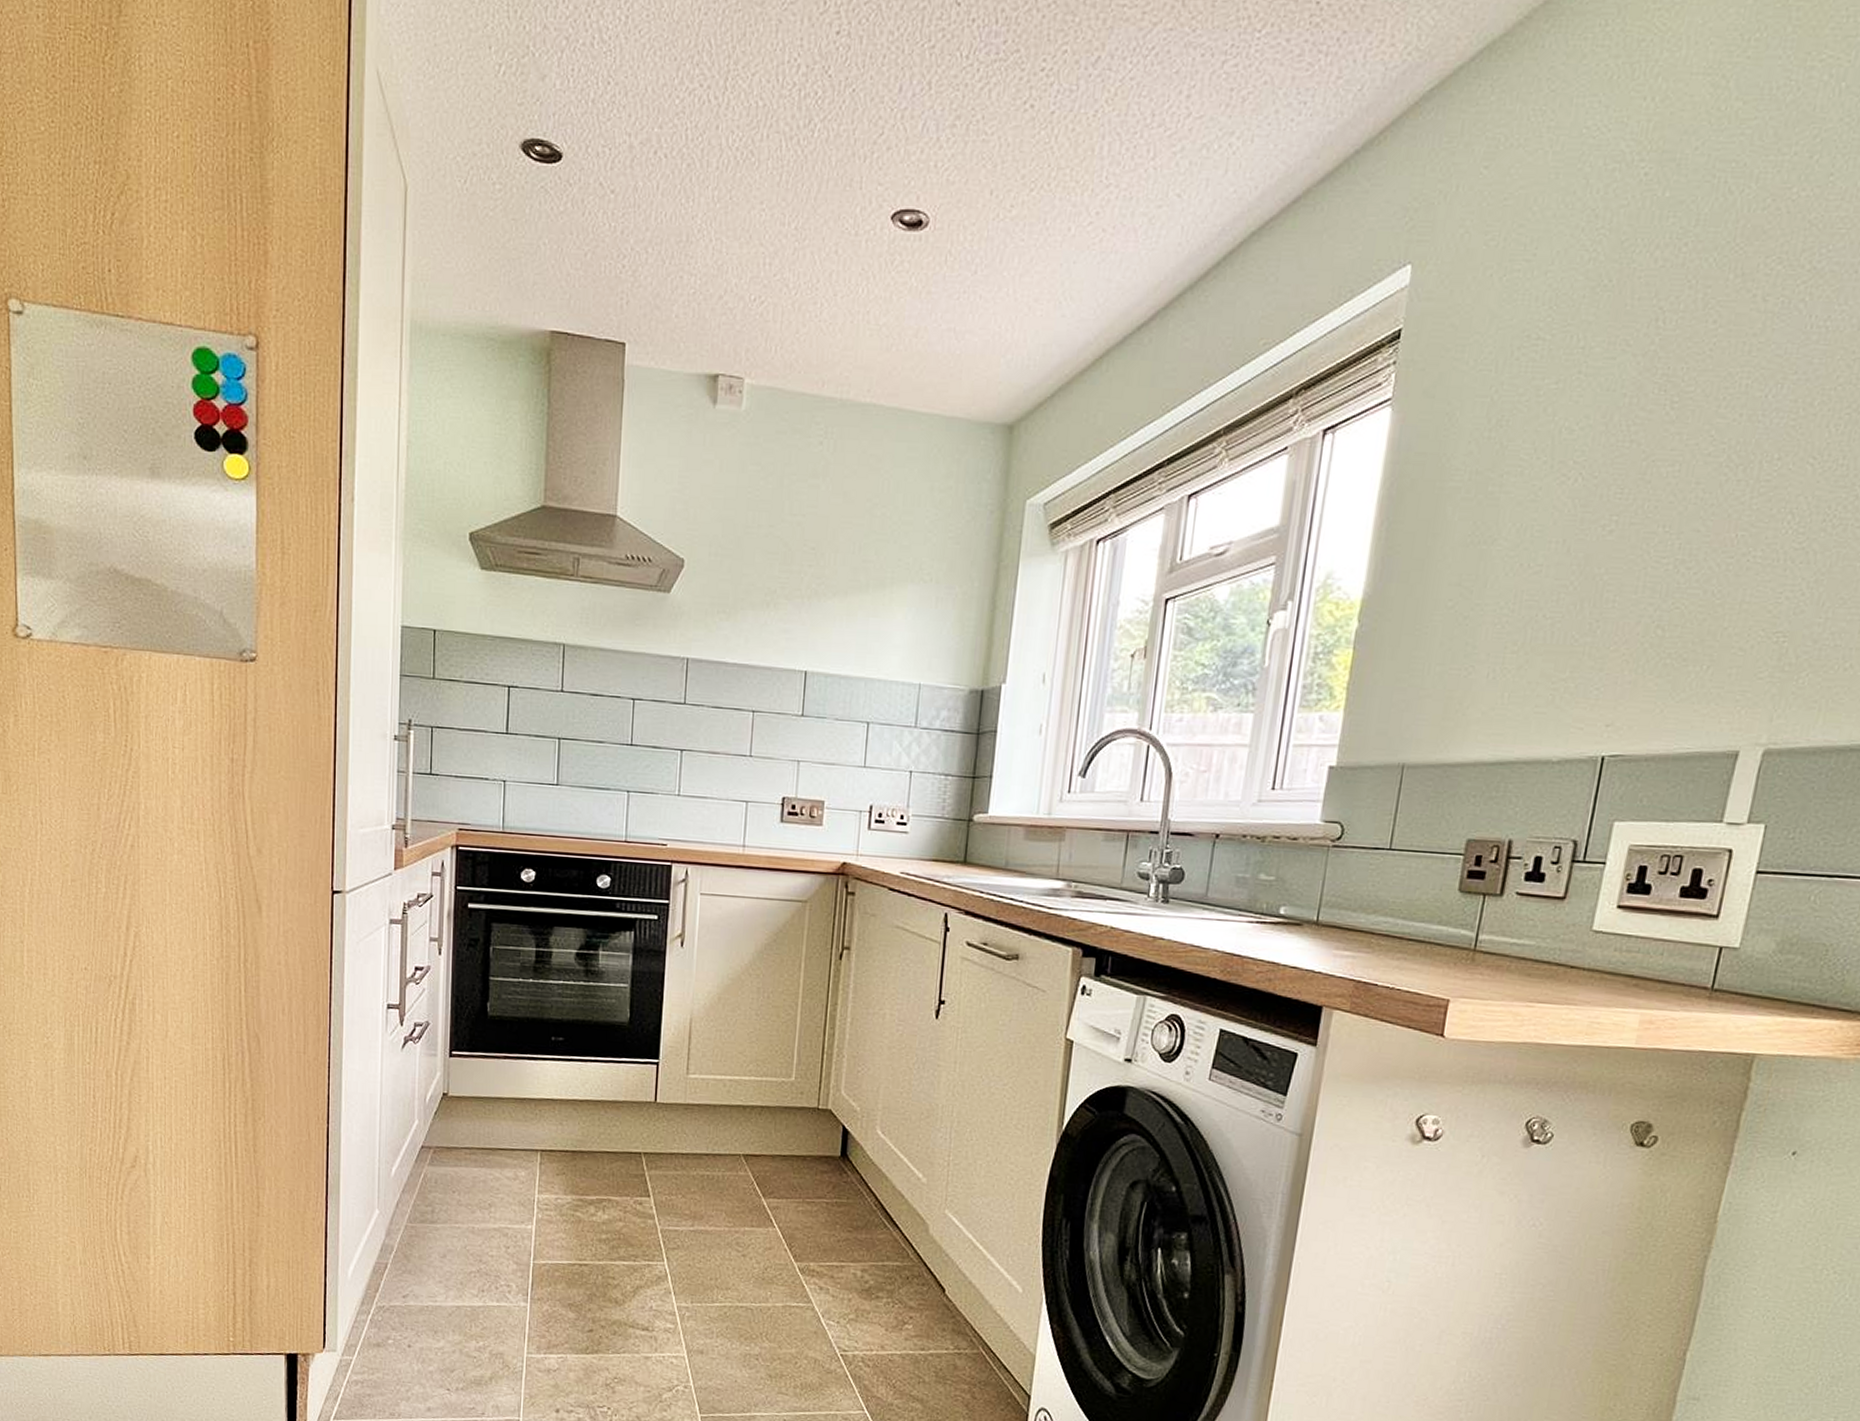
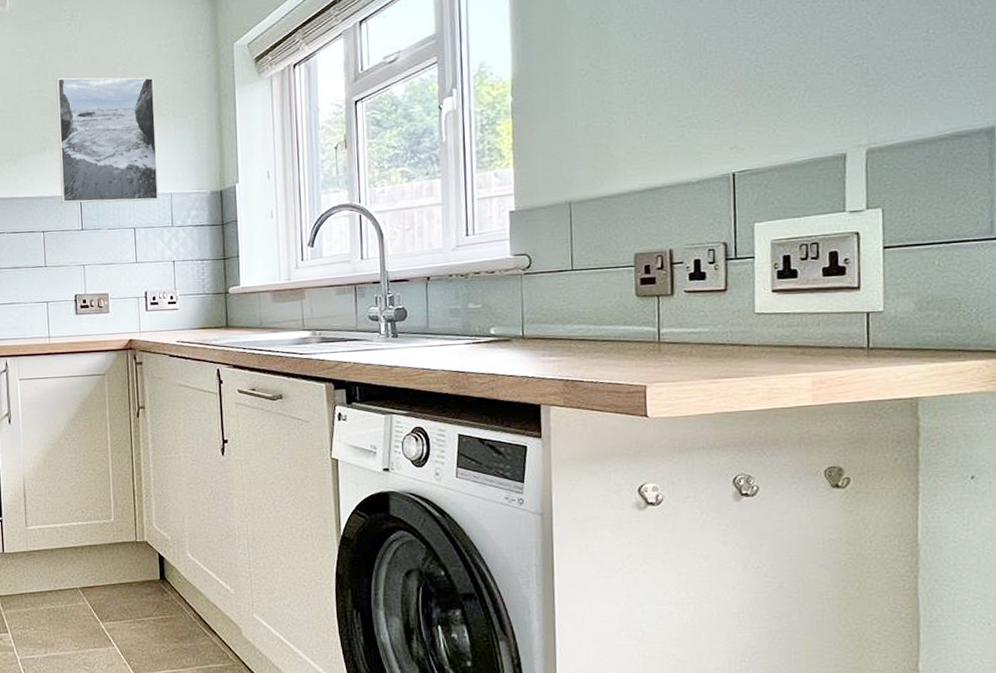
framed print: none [781,512,919,692] -> present [56,77,159,204]

